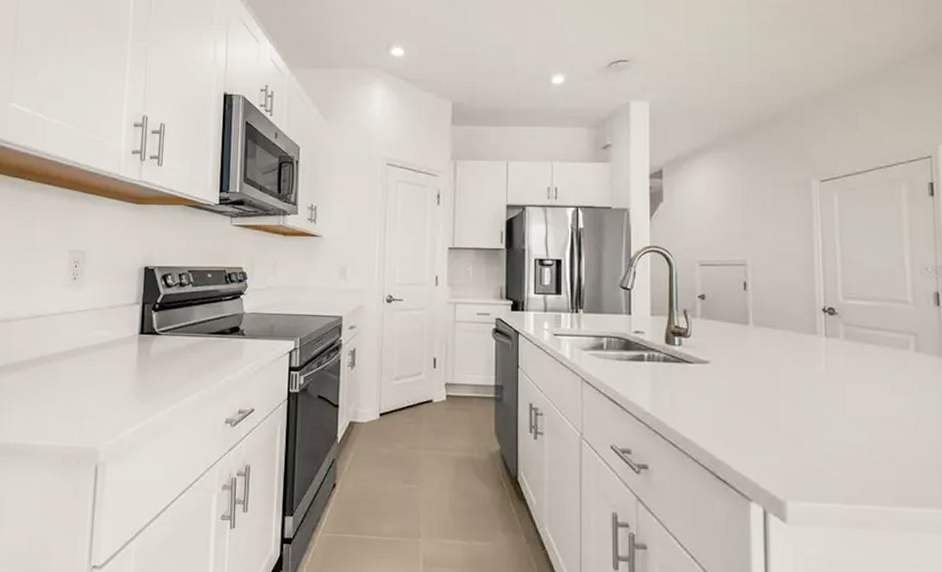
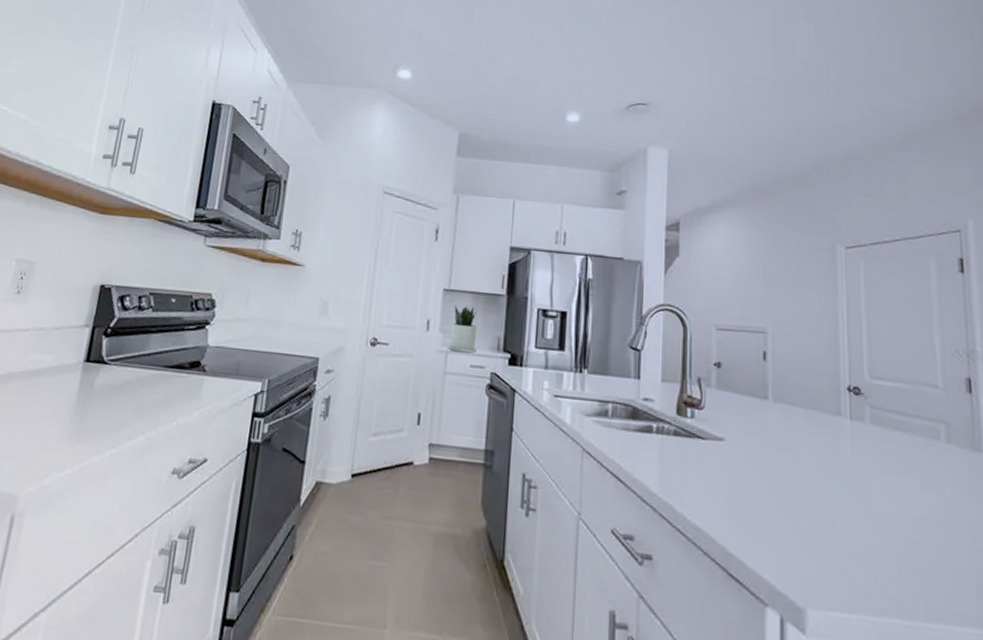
planter: none [455,261,482,303] -> present [447,305,477,353]

